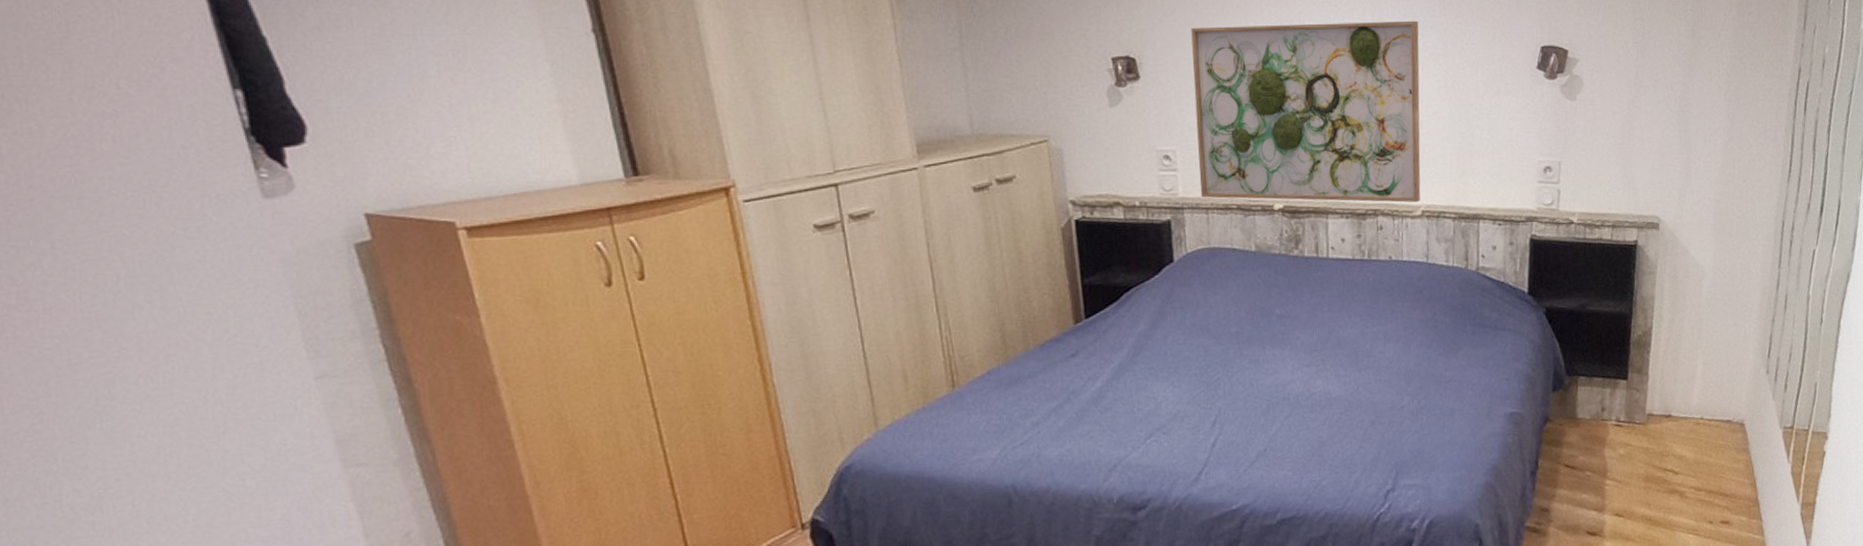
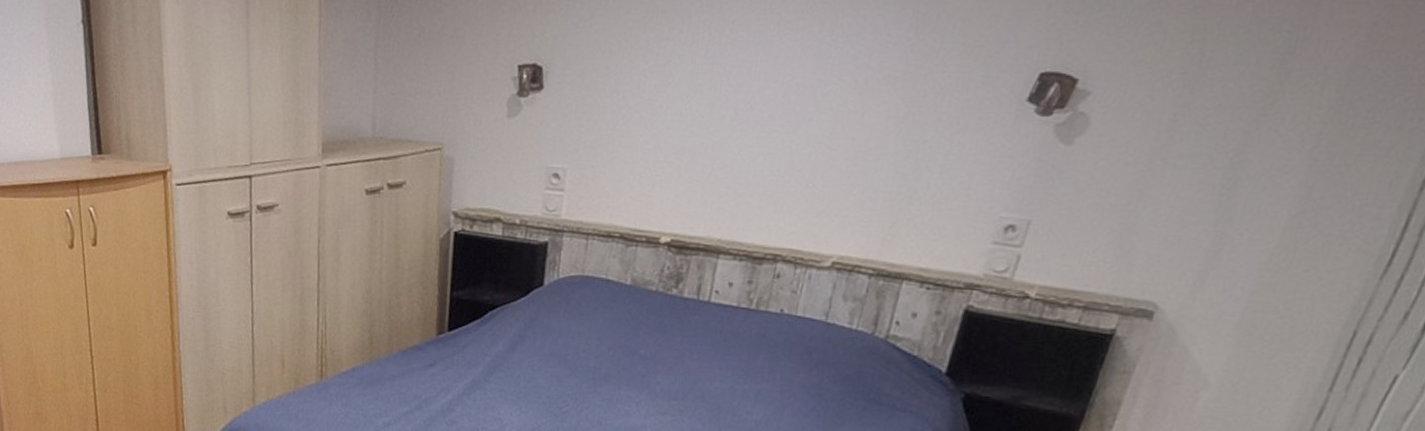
wall art: present [1191,20,1421,203] -> none [583,34,880,252]

